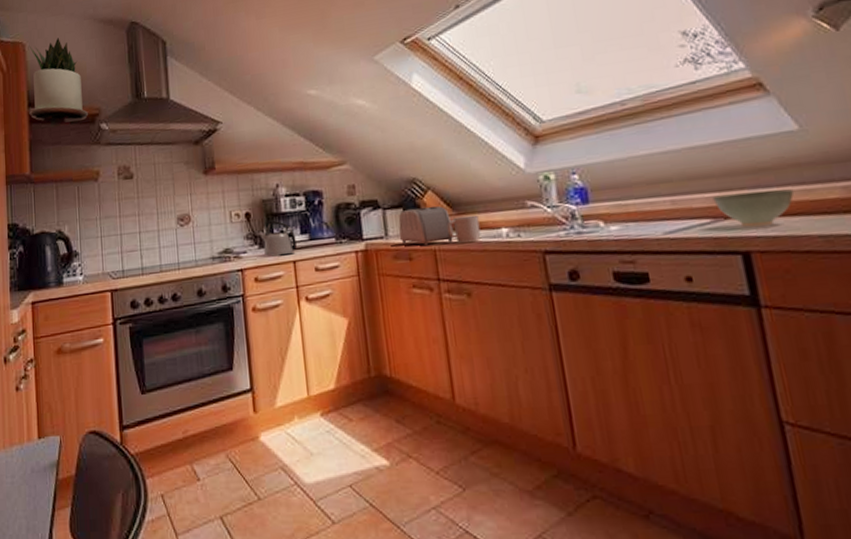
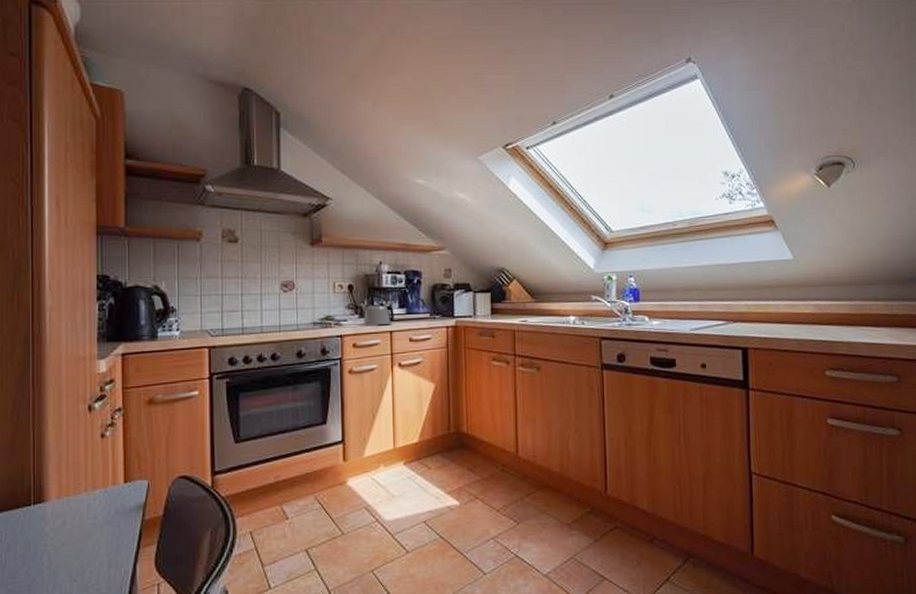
planter: present [29,38,89,123] -> none [126,91,193,179]
toaster: present [398,205,454,246] -> none [486,293,531,327]
mug: present [447,214,481,243] -> none [526,303,553,326]
bowl: present [712,189,795,228] -> none [728,302,783,330]

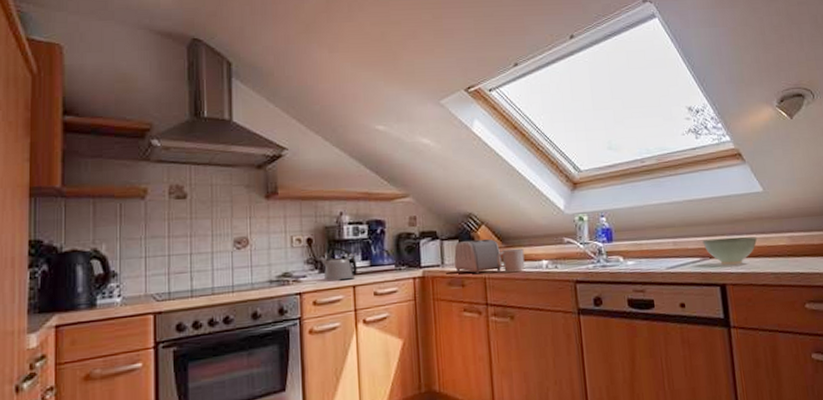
toaster: none [486,293,531,327] -> present [454,238,502,275]
mug: none [526,303,553,326] -> present [496,248,525,272]
bowl: none [728,302,783,330] -> present [702,236,758,265]

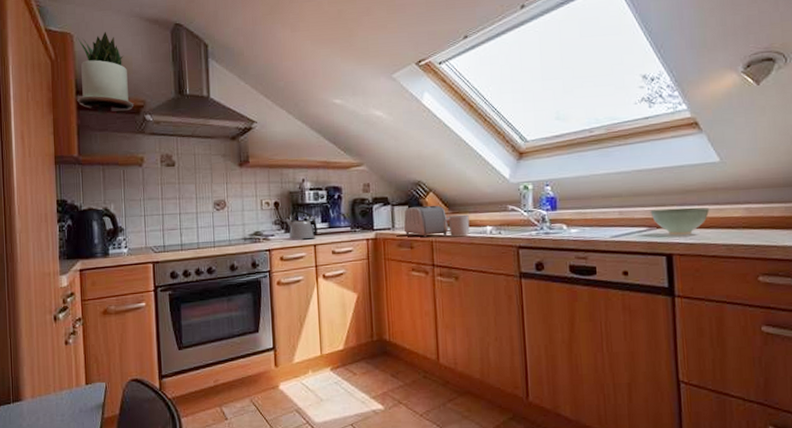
planter: none [64,44,138,135] -> present [77,32,134,112]

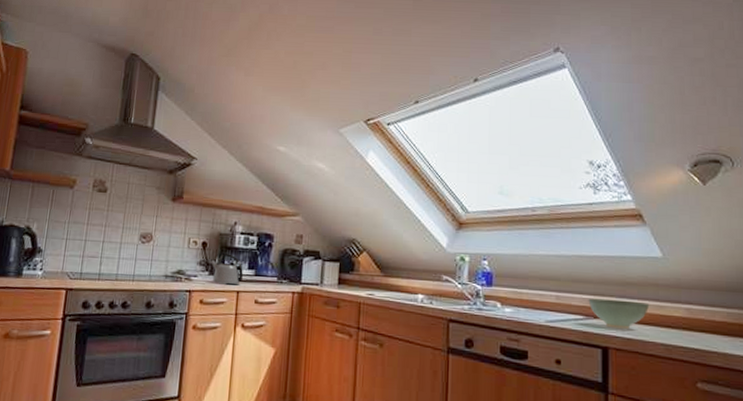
planter: present [77,32,134,112] -> none [20,53,77,131]
toaster: present [404,205,448,238] -> none [333,264,379,299]
mug: present [443,214,470,236] -> none [373,278,401,301]

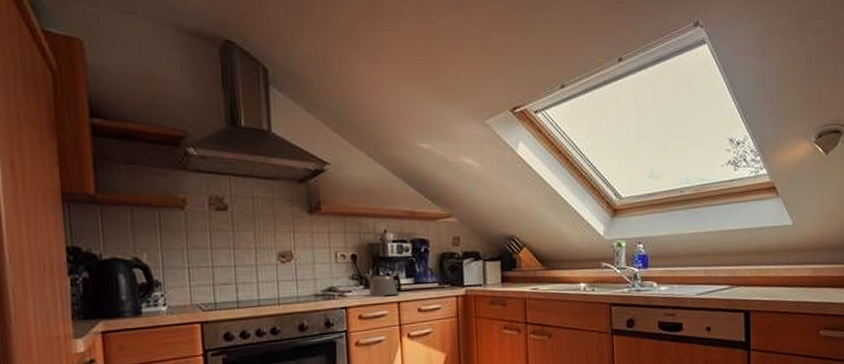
bowl: present [588,298,650,329] -> none [732,267,783,293]

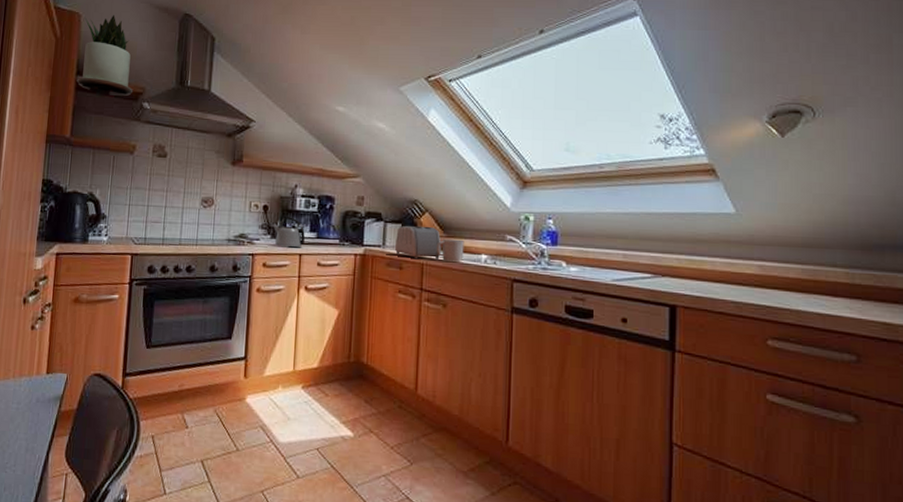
planter: none [88,42,172,141] -> present [76,15,134,96]
toaster: none [496,261,542,295] -> present [395,225,441,260]
mug: none [537,271,564,293] -> present [436,238,464,262]

